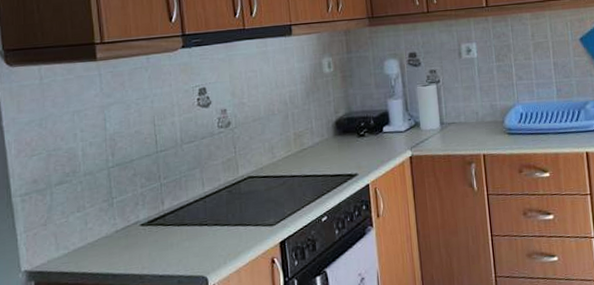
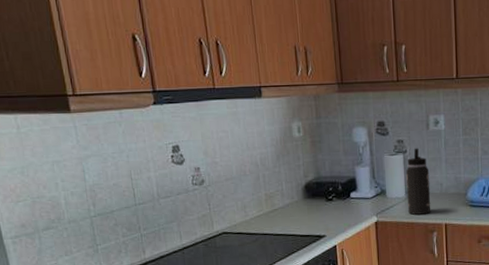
thermos bottle: none [439,77,468,147] -> present [405,148,431,215]

